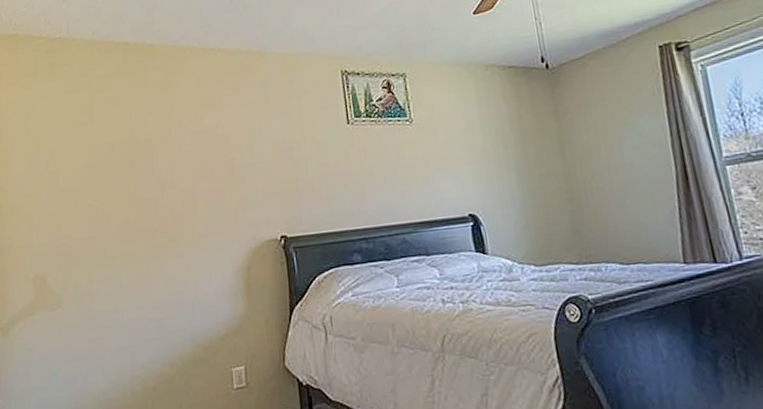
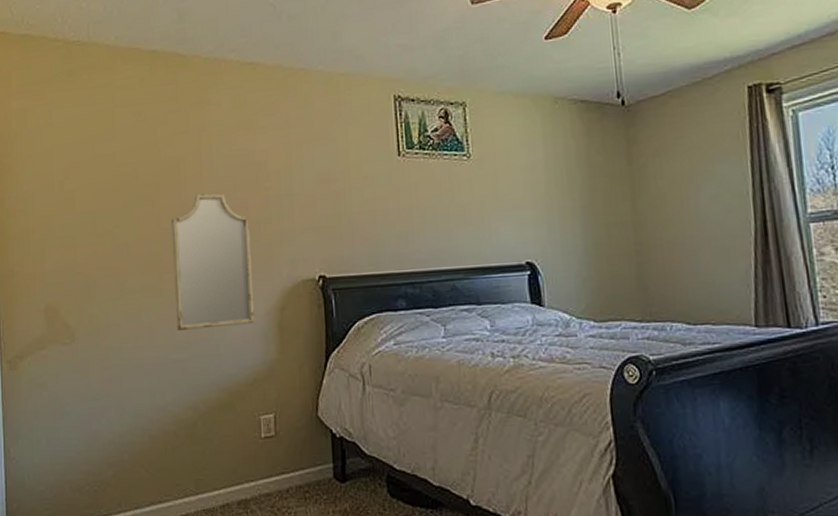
home mirror: none [146,166,224,292] -> present [171,193,255,330]

